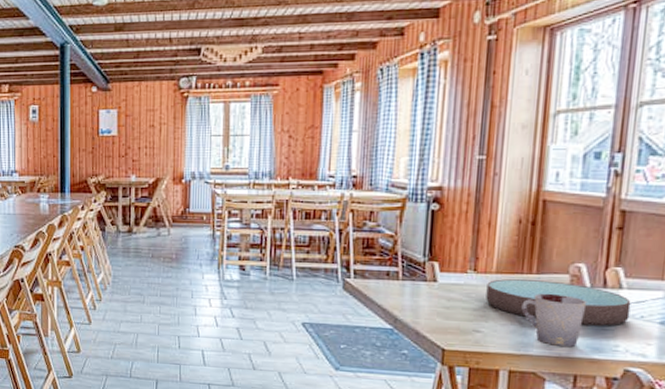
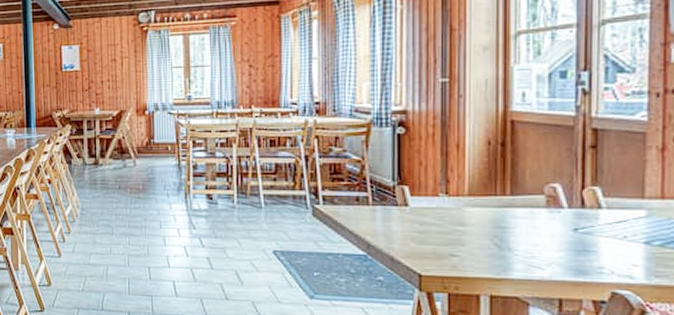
bowl: present [486,279,631,327] -> none [460,201,612,249]
cup: present [521,293,587,348] -> none [498,215,566,270]

